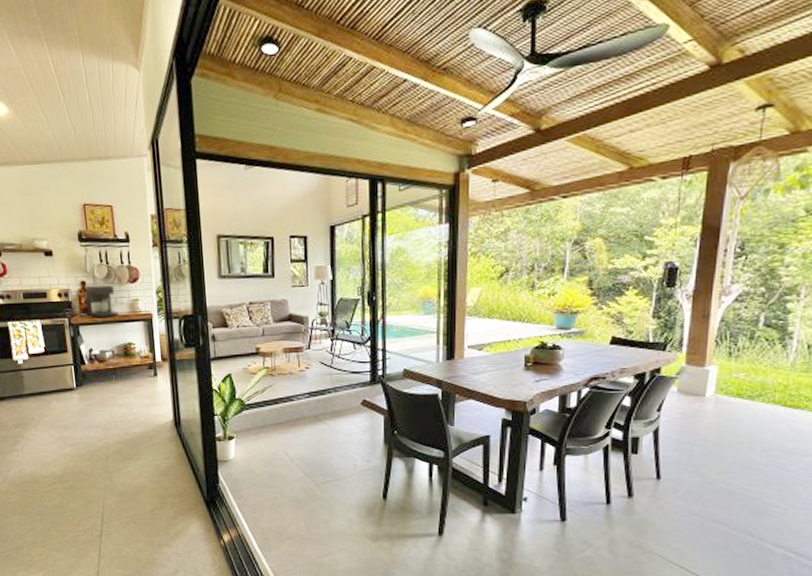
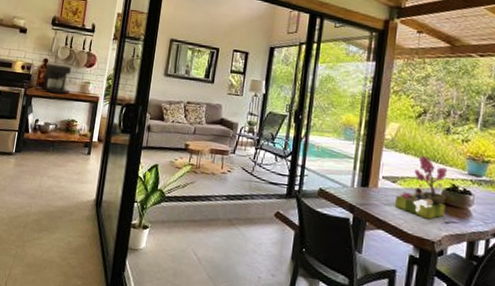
flower arrangement: none [482,317,536,381] -> present [394,155,448,220]

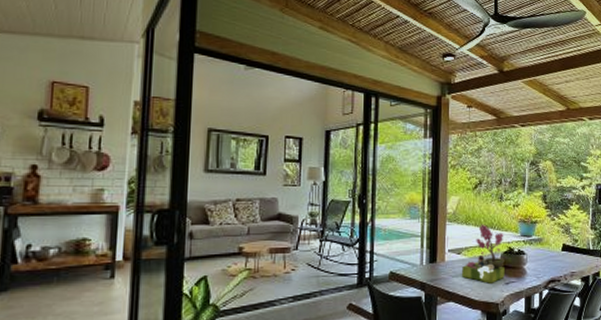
coffee maker: present [42,63,72,94] -> none [33,169,75,208]

